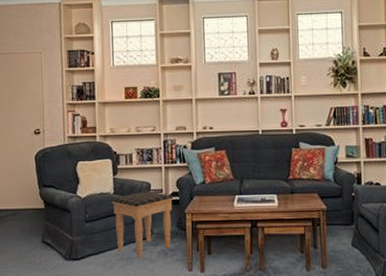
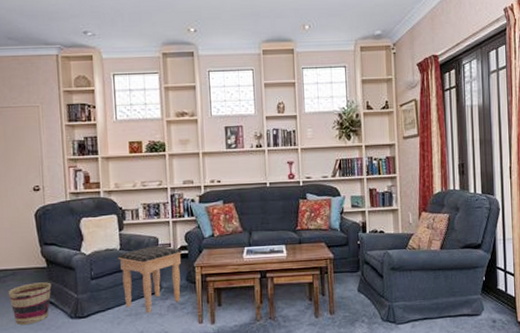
basket: none [8,223,49,264] -> present [8,282,52,325]

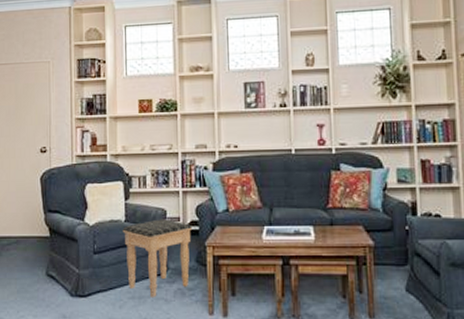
basket: present [8,282,52,325] -> none [10,253,53,299]

